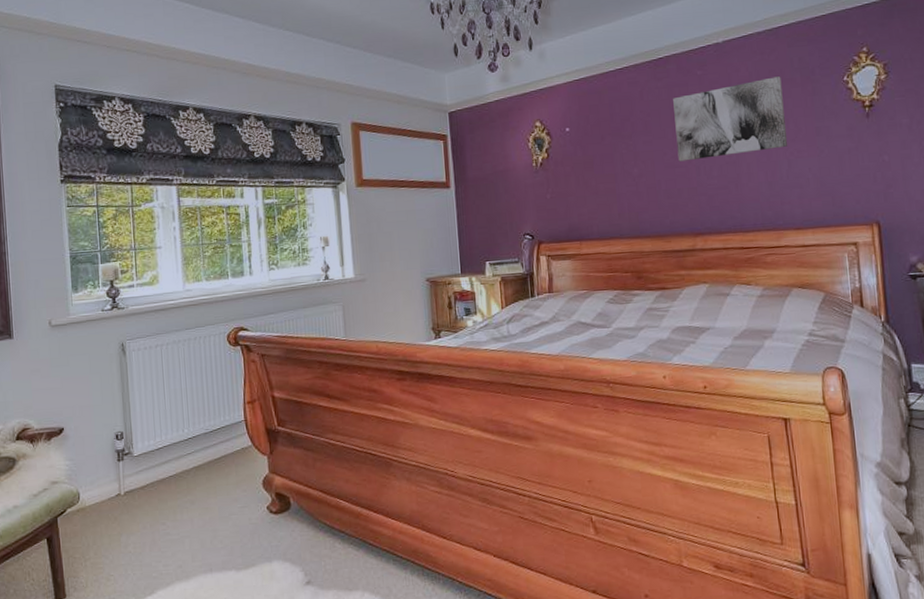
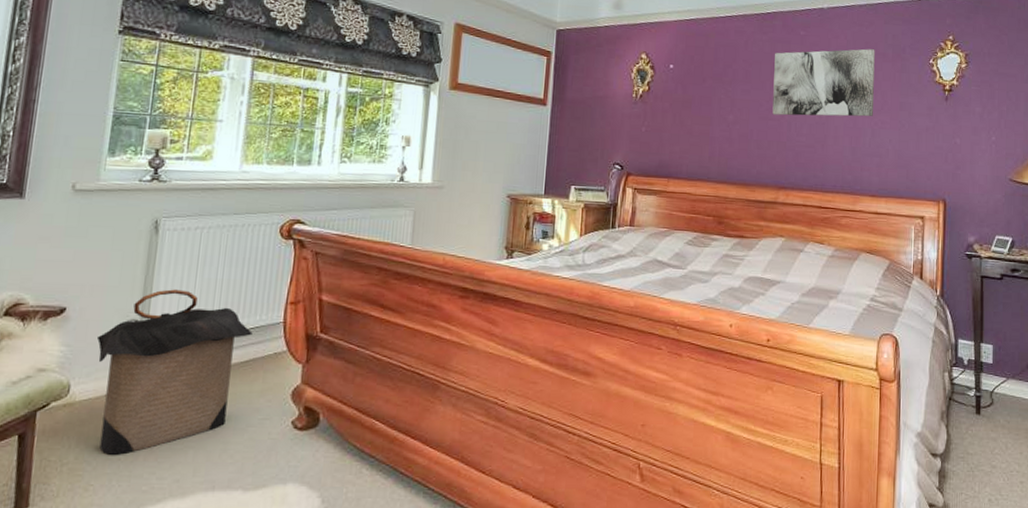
laundry hamper: none [92,401,220,549] -> present [96,289,253,455]

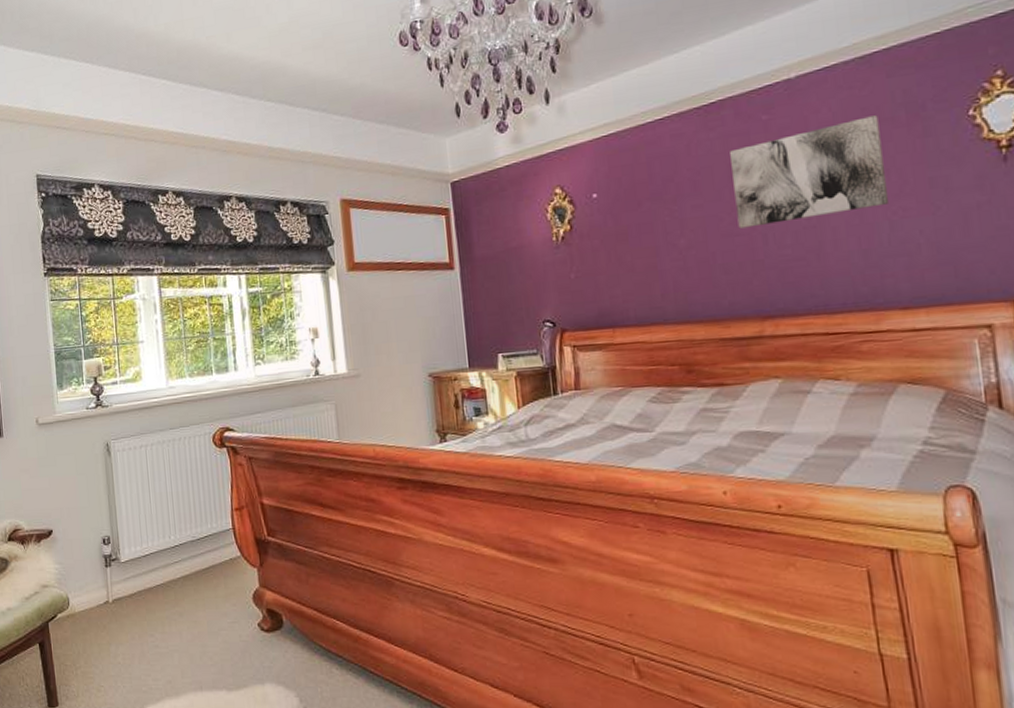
laundry hamper: present [96,289,253,455] -> none [80,505,207,659]

